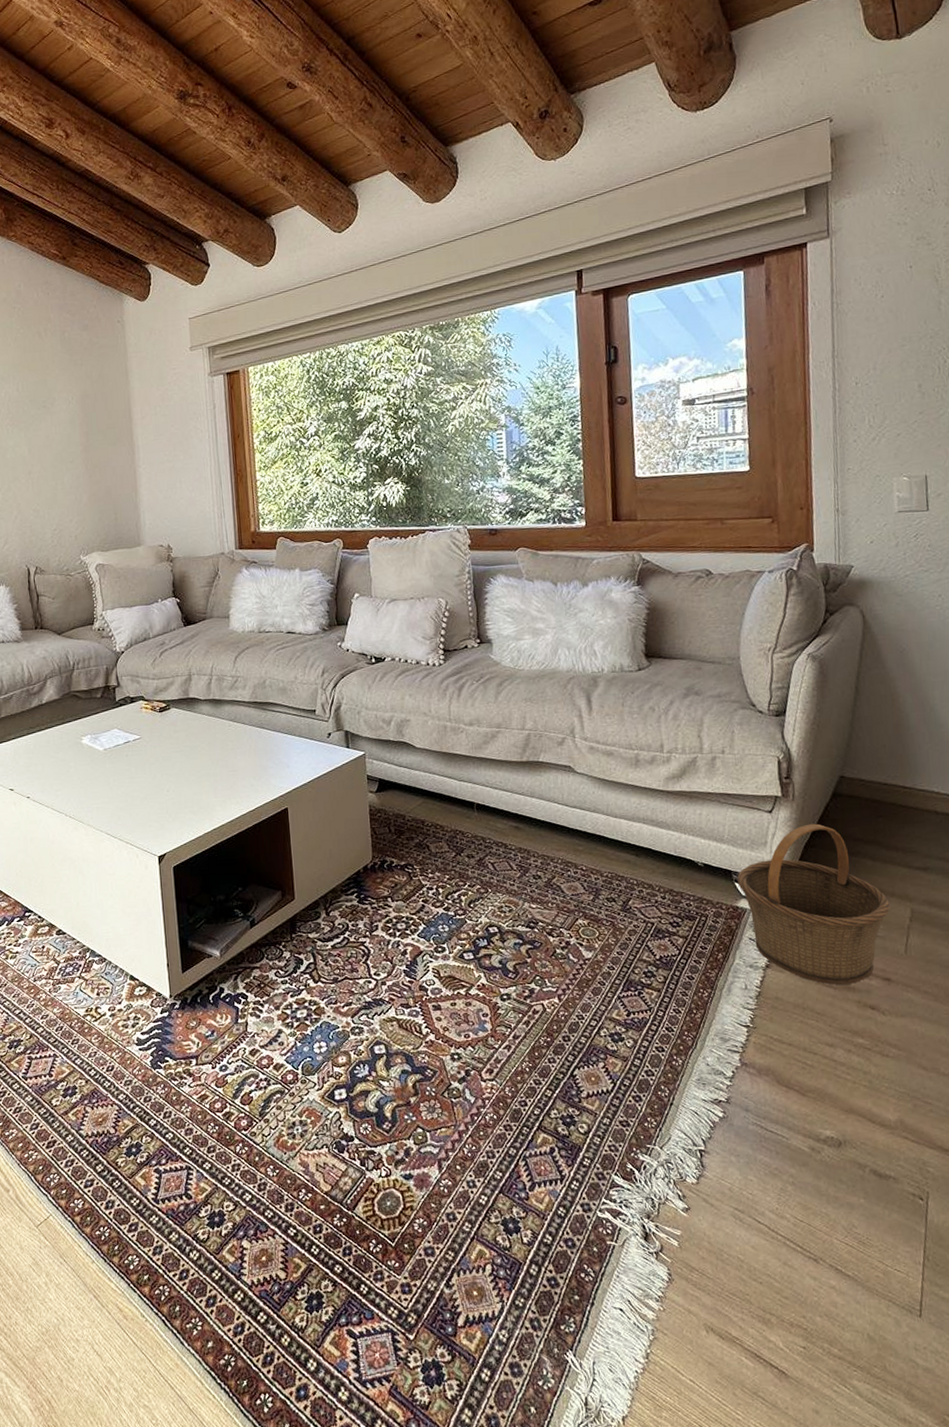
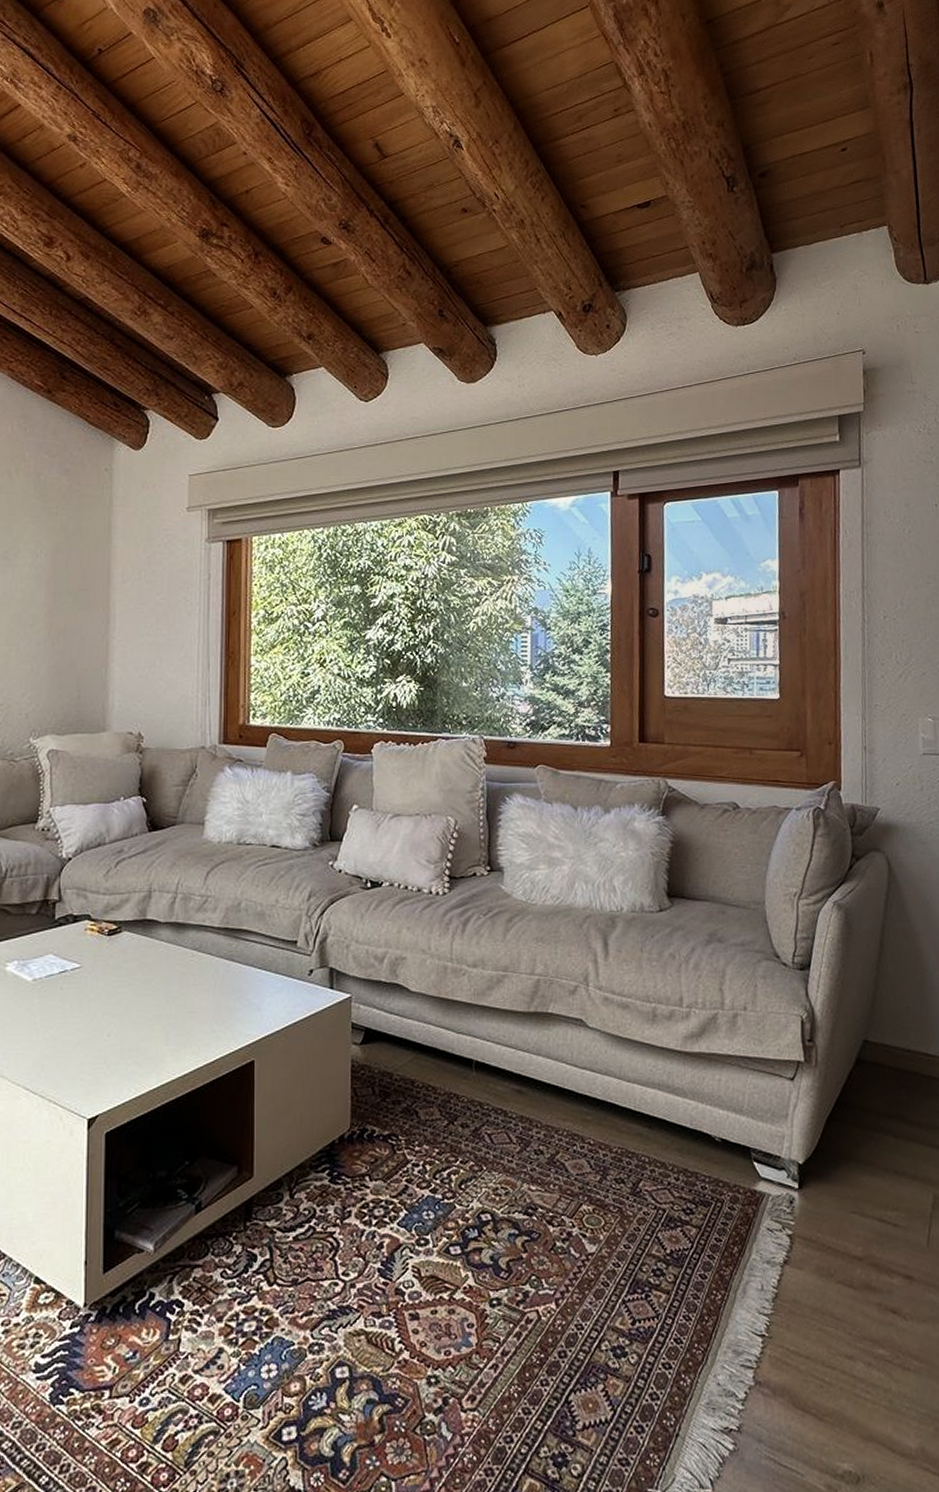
basket: present [737,823,890,985] -> none [756,1094,913,1284]

